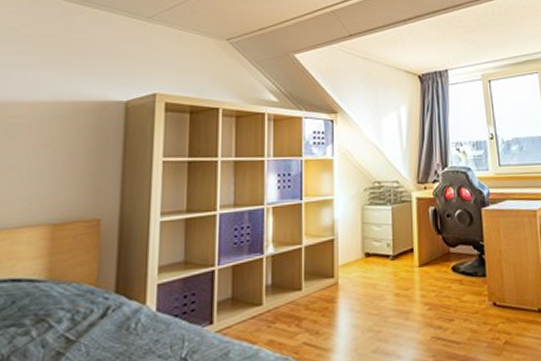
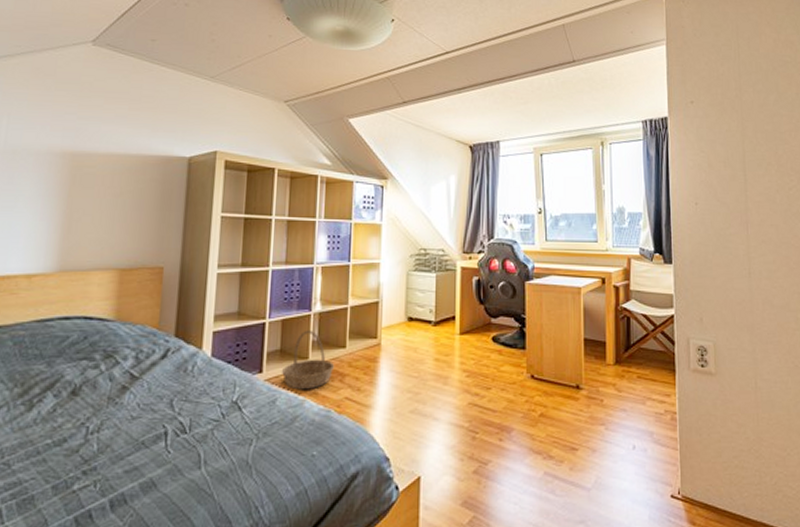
basket: none [235,274,291,340] -> present [282,329,335,390]

